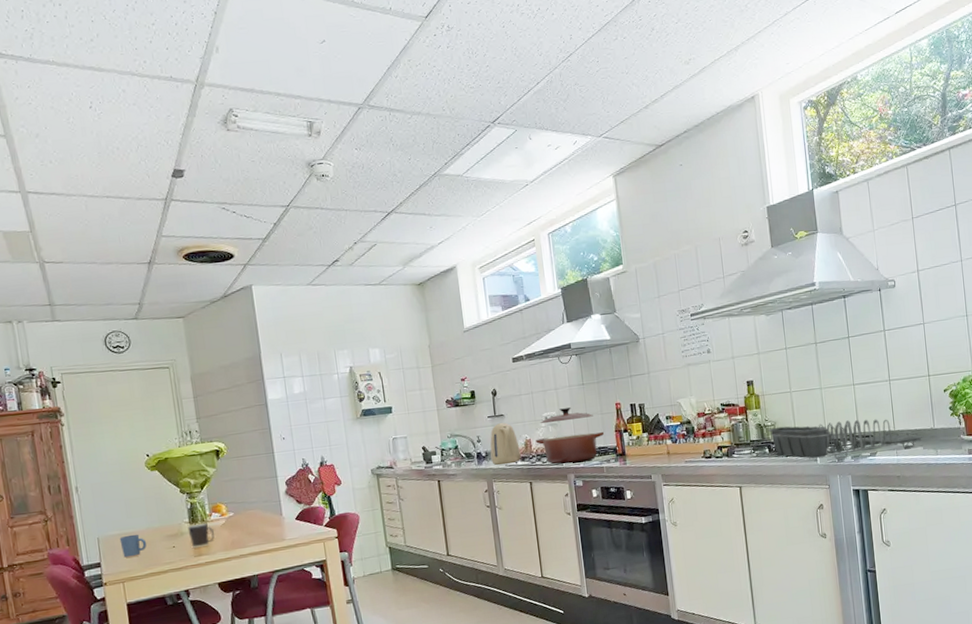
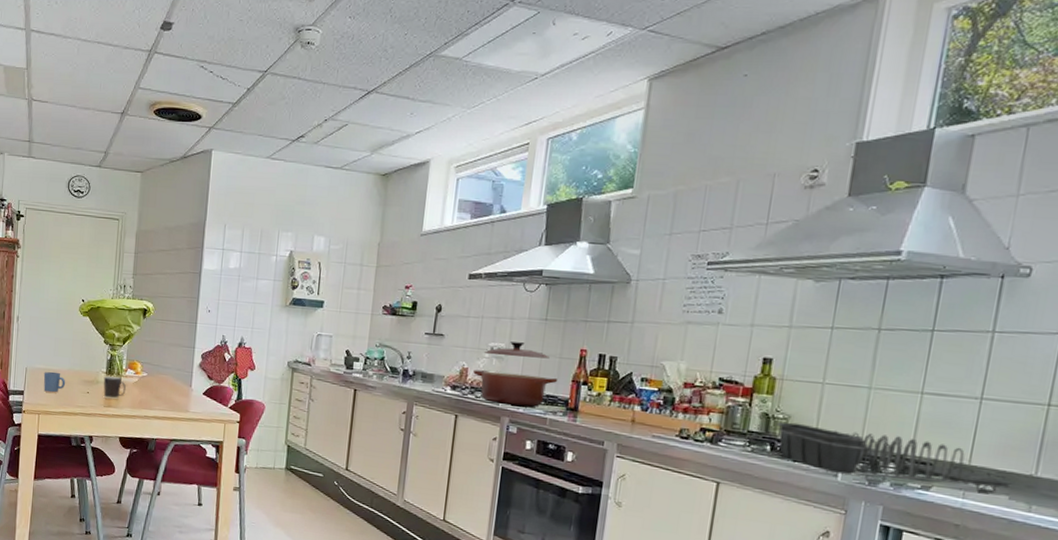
kettle: present [490,423,521,466] -> none [418,343,454,391]

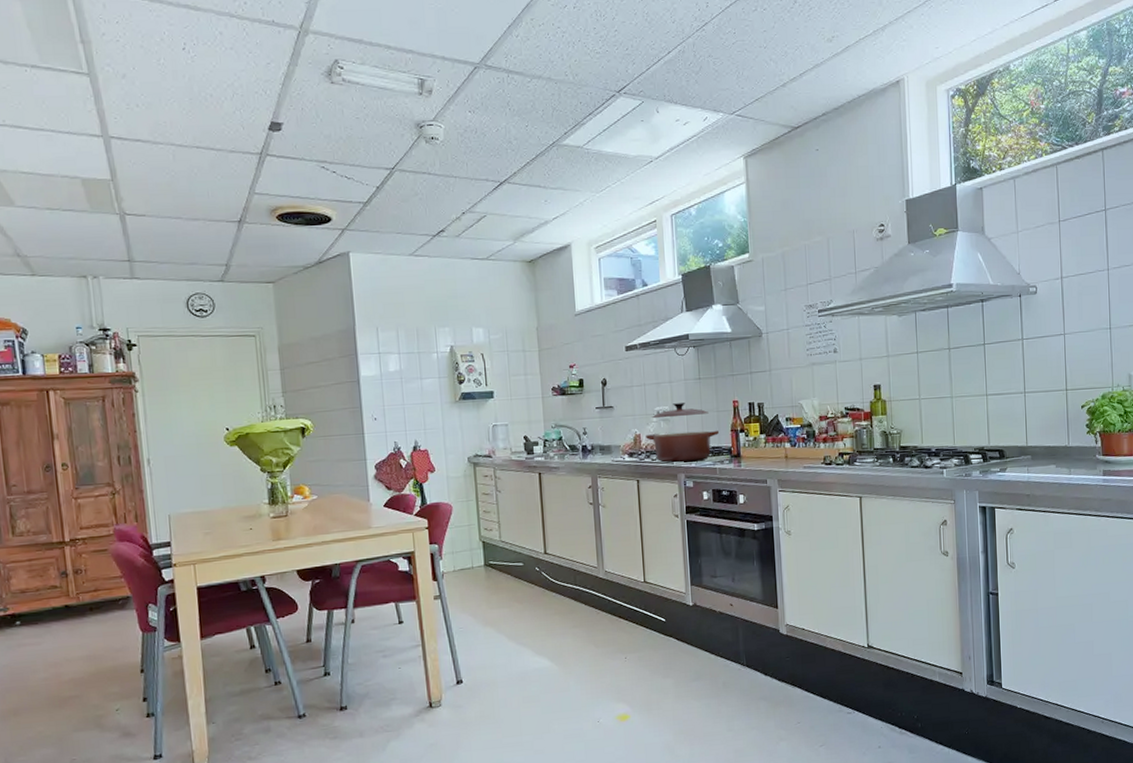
mug: present [43,371,66,394] -> none [192,513,222,539]
mug: present [103,376,126,400] -> none [267,506,295,532]
dish rack: present [776,422,1011,494] -> none [893,432,1054,474]

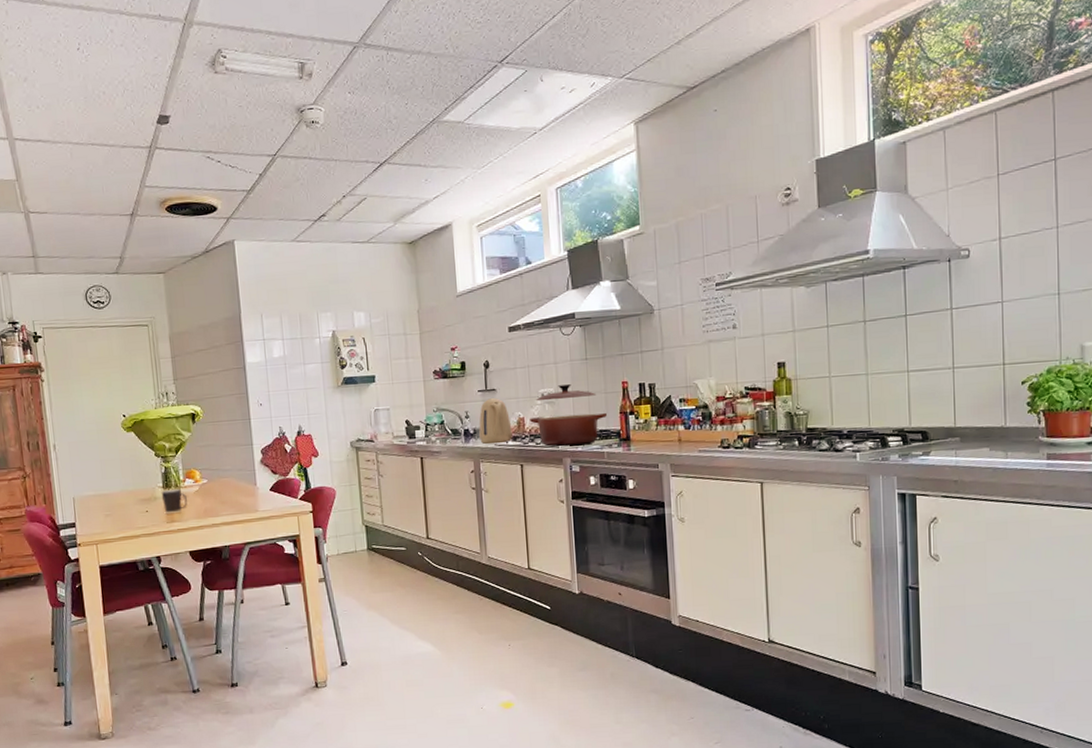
mug: none [267,506,295,532] -> present [161,489,187,515]
kettle: none [596,415,629,461] -> present [479,398,513,445]

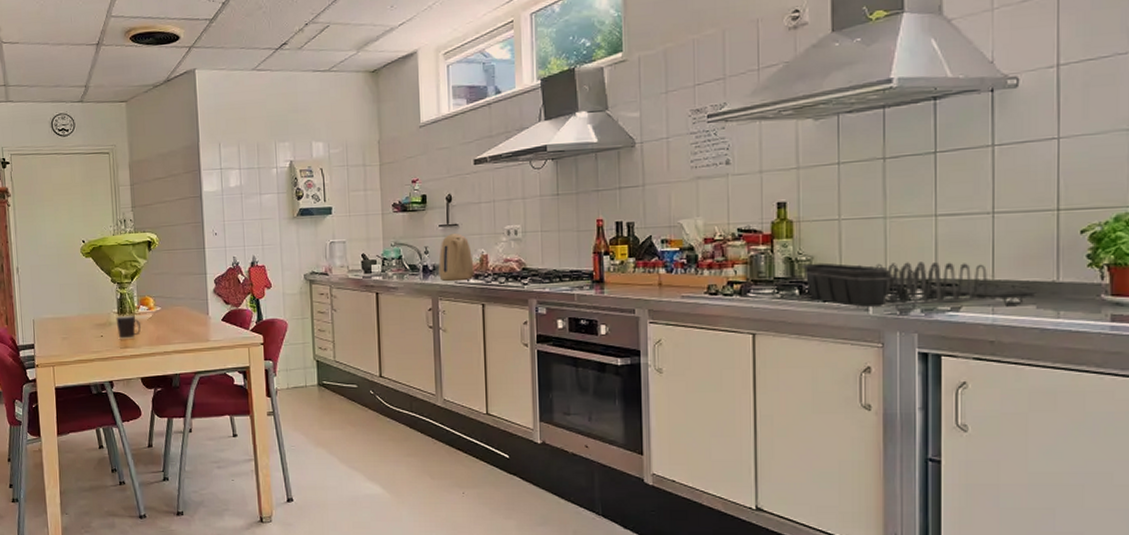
saucepan: present [530,384,608,448] -> none [494,221,580,287]
dish rack: none [799,412,988,458] -> present [801,261,1035,312]

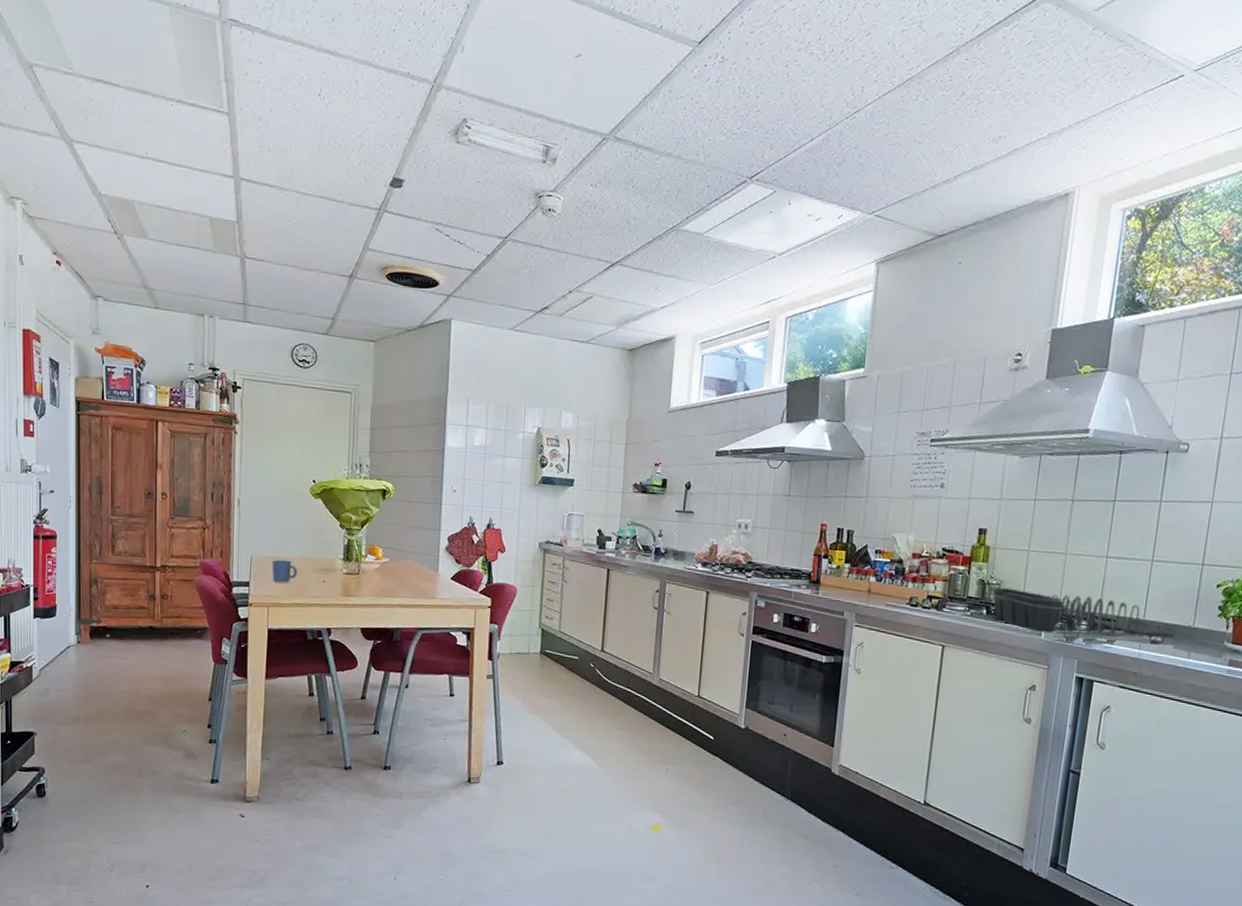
mug: none [52,319,77,343] -> present [272,559,298,584]
mug: present [116,316,141,340] -> none [340,563,366,588]
kettle: present [438,234,474,282] -> none [670,520,704,568]

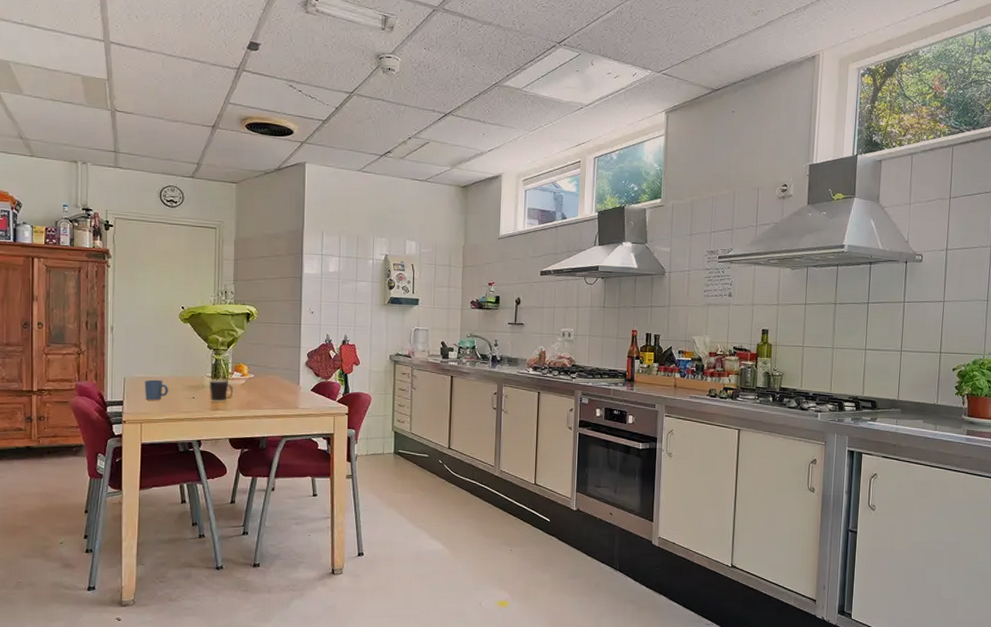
mug: none [340,563,366,588] -> present [209,380,233,403]
dish rack: present [991,587,1175,644] -> none [775,378,923,419]

